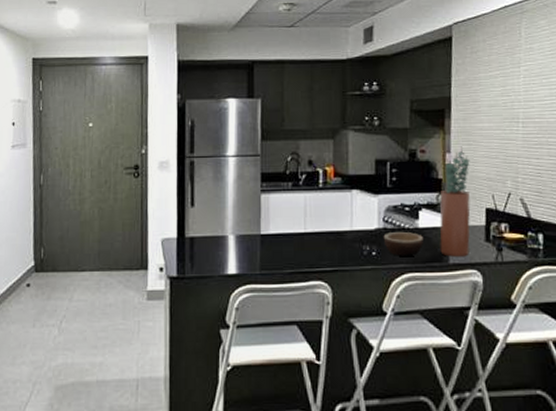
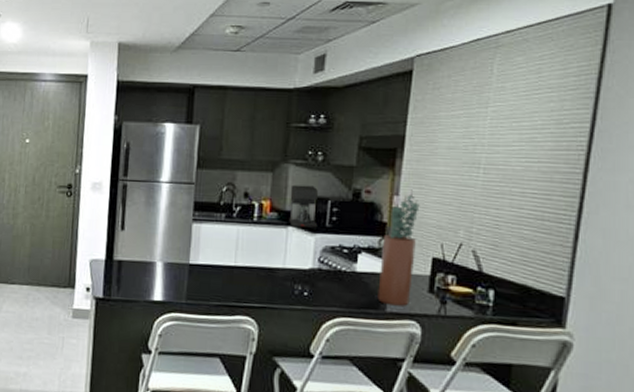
coffee maker: none [351,149,380,191] -> present [289,185,318,228]
bowl: present [383,231,423,256] -> none [317,273,360,300]

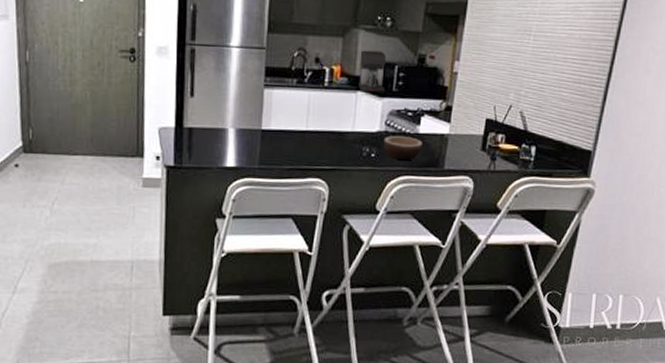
bowl: none [317,273,360,300] -> present [383,135,422,160]
vase: present [377,191,420,308] -> none [437,56,477,165]

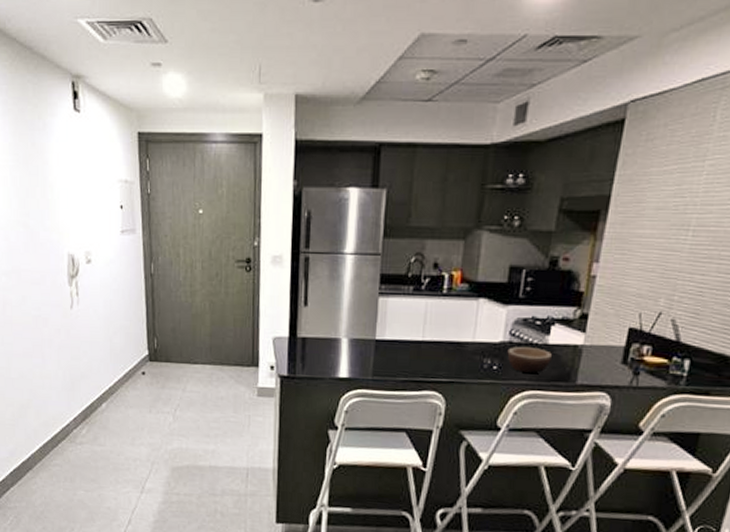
coffee maker: present [358,50,386,93] -> none [480,253,512,300]

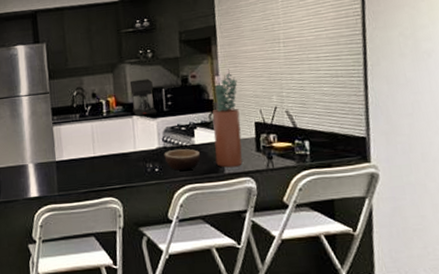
coffee maker: none [480,253,512,300] -> present [129,79,157,116]
vase: none [568,257,620,379] -> present [212,70,243,169]

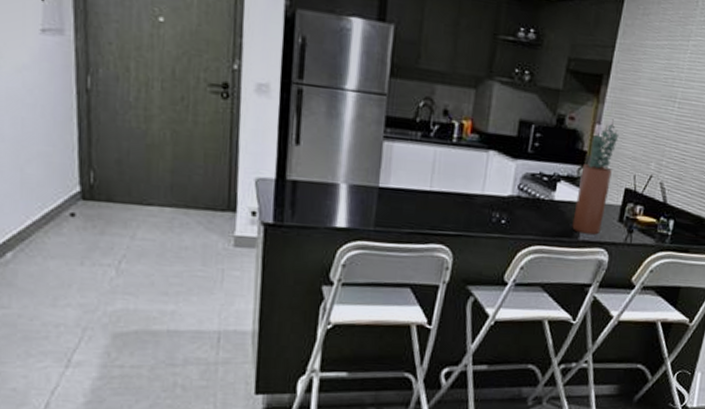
coffee maker: present [129,79,157,116] -> none [490,105,522,153]
bowl: present [164,148,200,171] -> none [515,201,557,229]

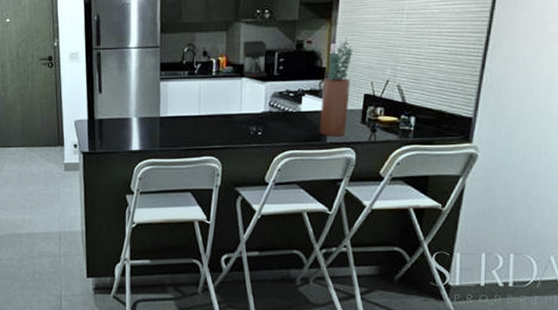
coffee maker: none [490,105,522,153] -> present [243,40,267,79]

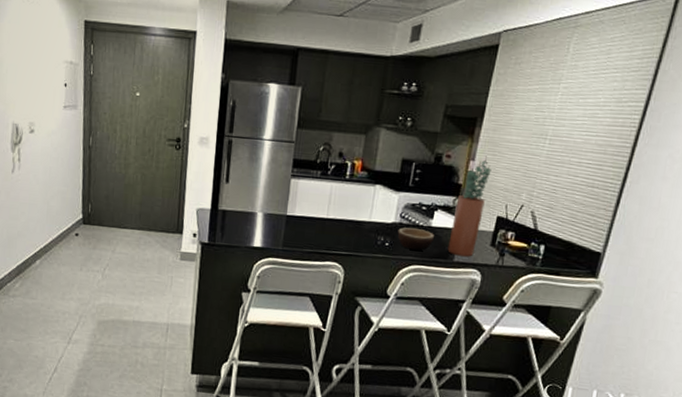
coffee maker: present [243,40,267,79] -> none [377,147,405,187]
bowl: none [269,114,304,136] -> present [397,227,434,251]

